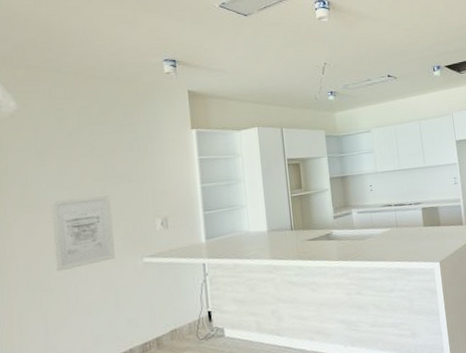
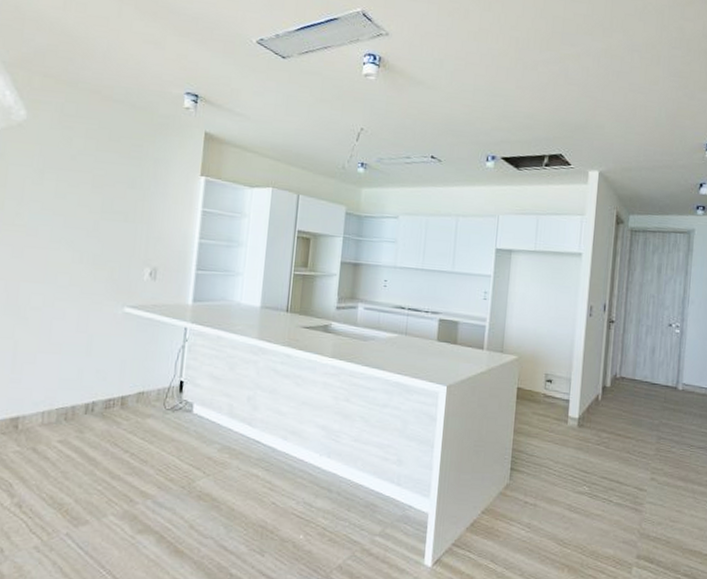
wall art: present [50,194,115,272] -> none [35,225,103,303]

